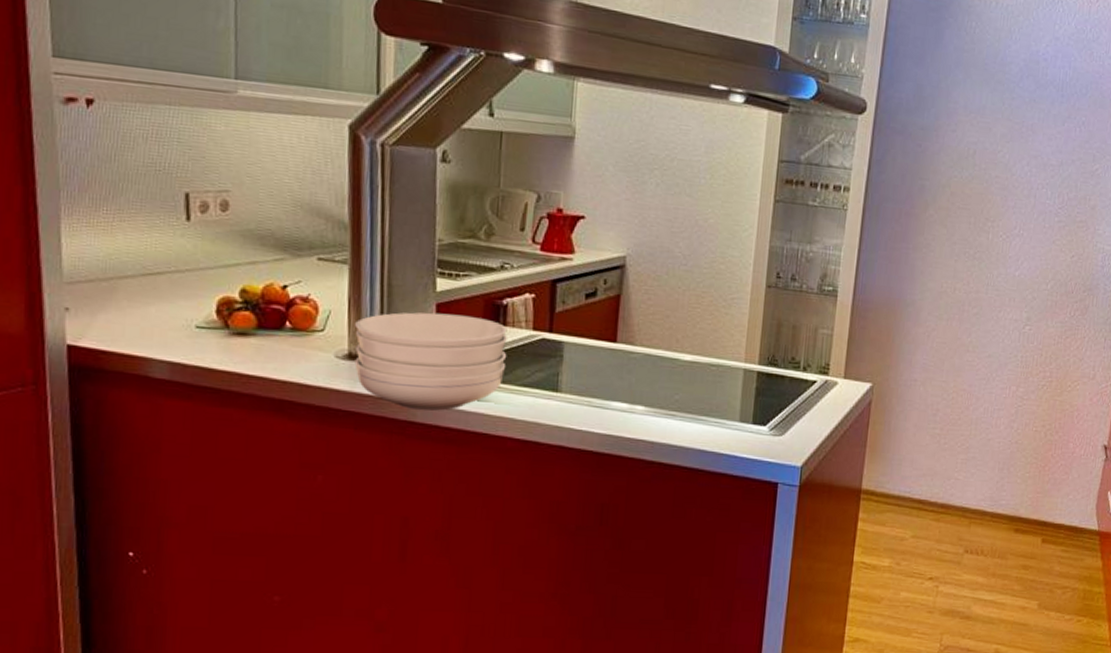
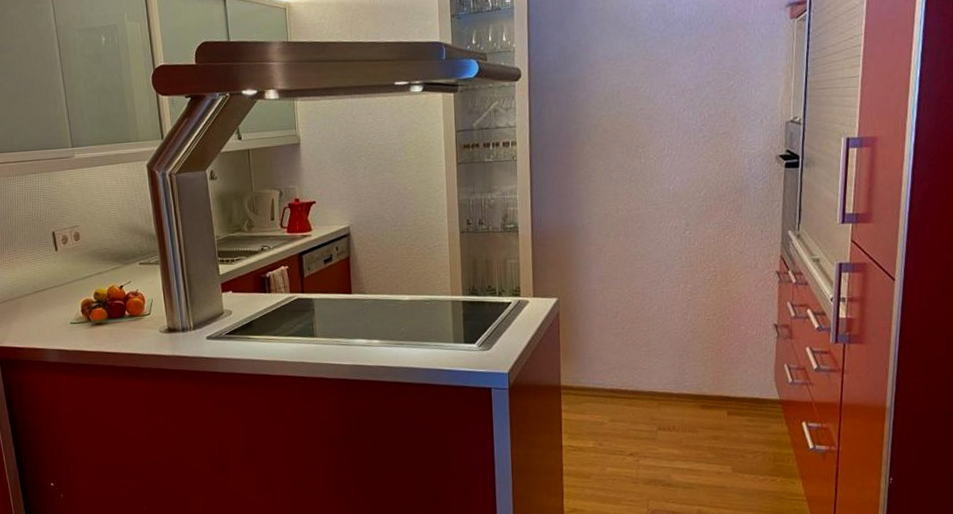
bowl: present [354,312,508,412] -> none [169,289,275,364]

